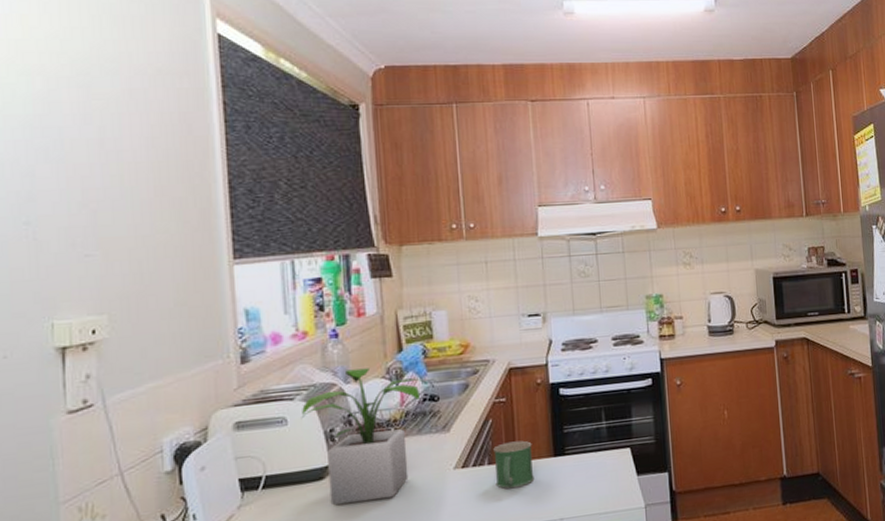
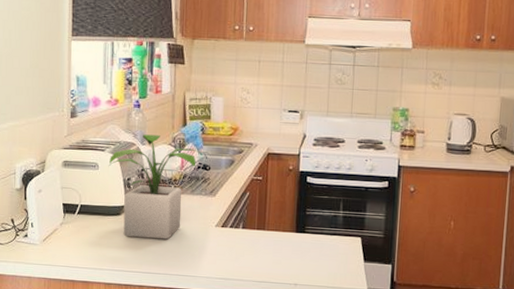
mug: present [493,440,535,489] -> none [246,213,279,251]

